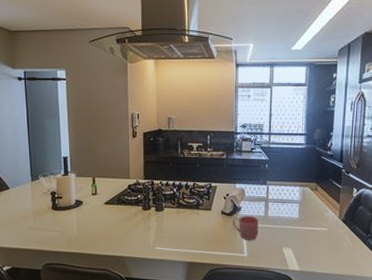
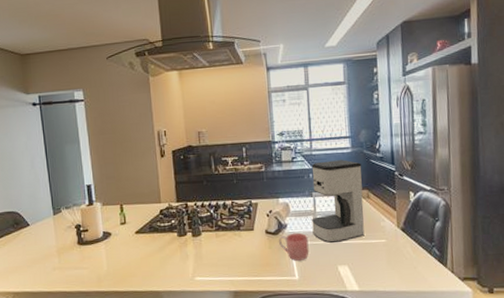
coffee maker: none [263,154,313,228] -> present [312,160,365,244]

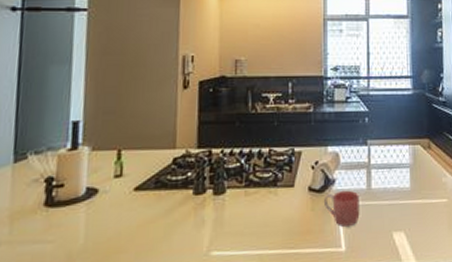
coffee maker: present [312,160,365,244] -> none [365,102,424,204]

